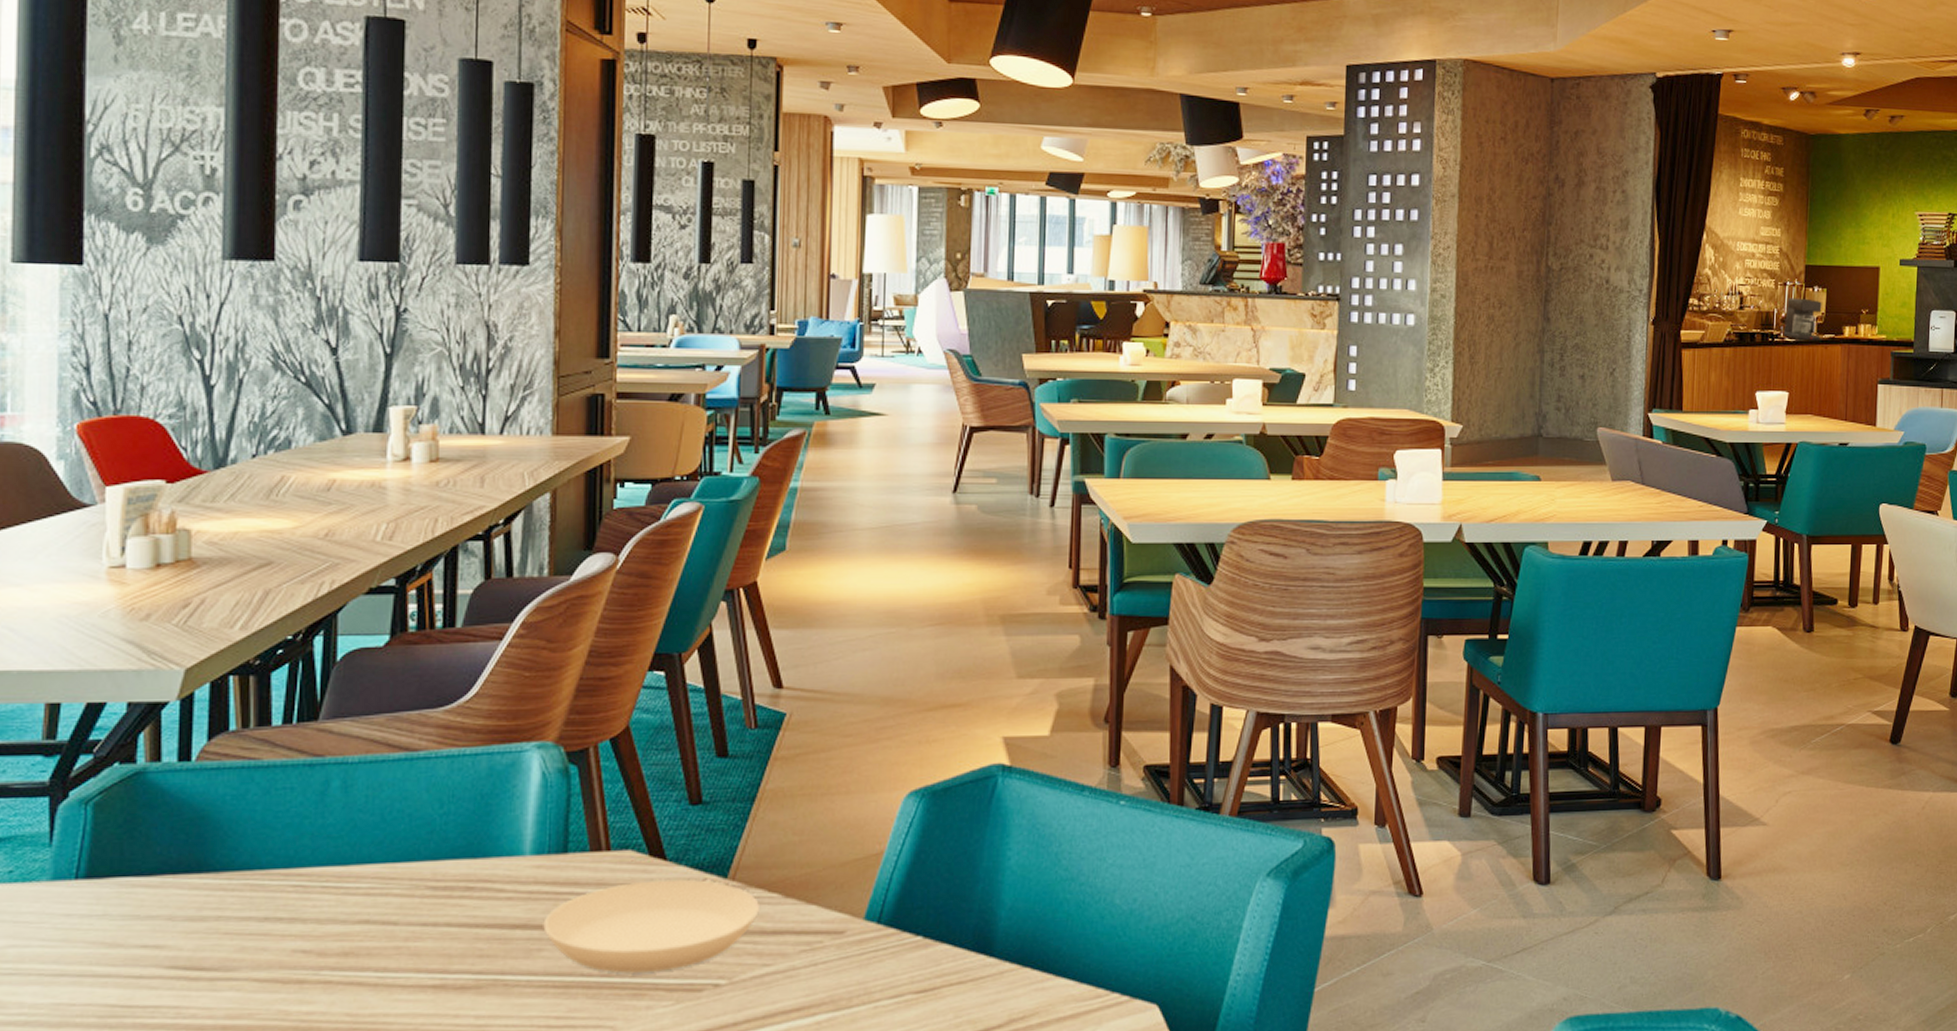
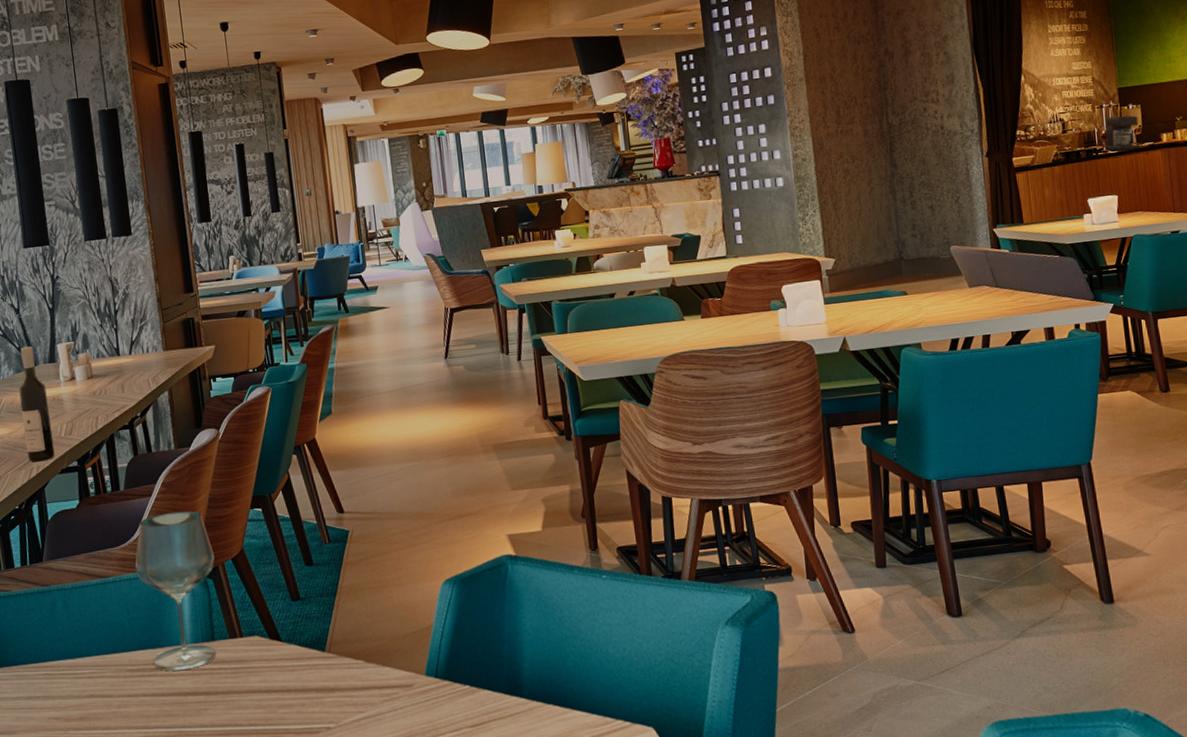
bottle: none [317,405,363,574] -> present [18,346,55,462]
wine glass: none [462,665,585,892] -> present [135,511,217,671]
saucer: present [543,879,759,974] -> none [205,654,351,723]

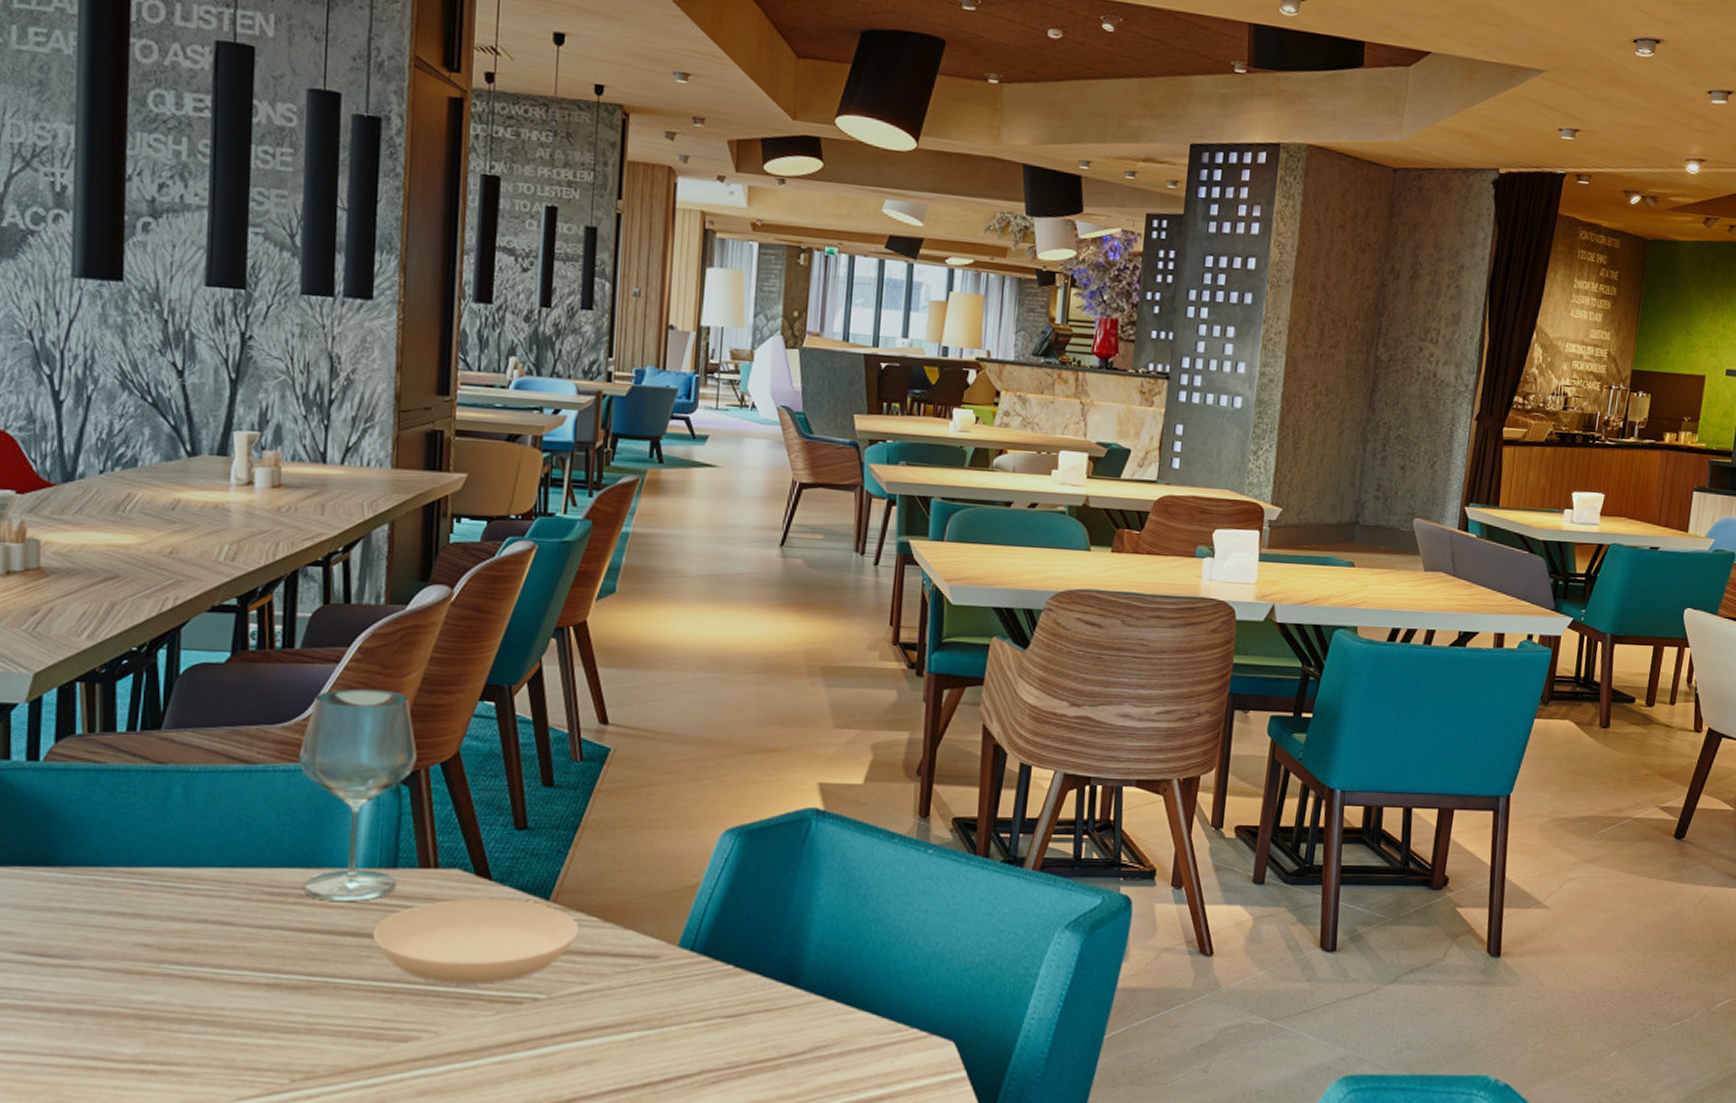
bottle: present [18,346,55,462] -> none [162,426,207,591]
saucer: none [205,654,351,723] -> present [372,898,579,985]
coffee maker: present [1105,115,1141,152] -> none [1604,401,1646,446]

